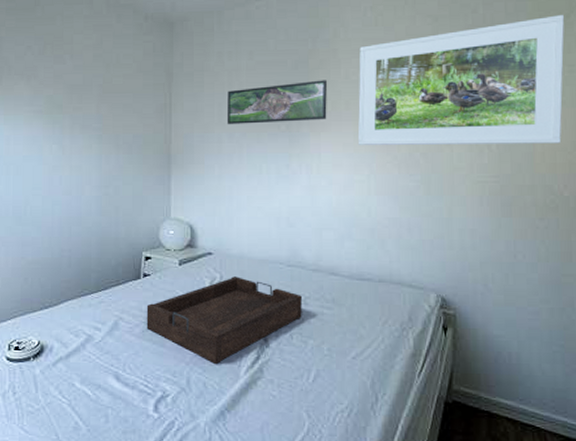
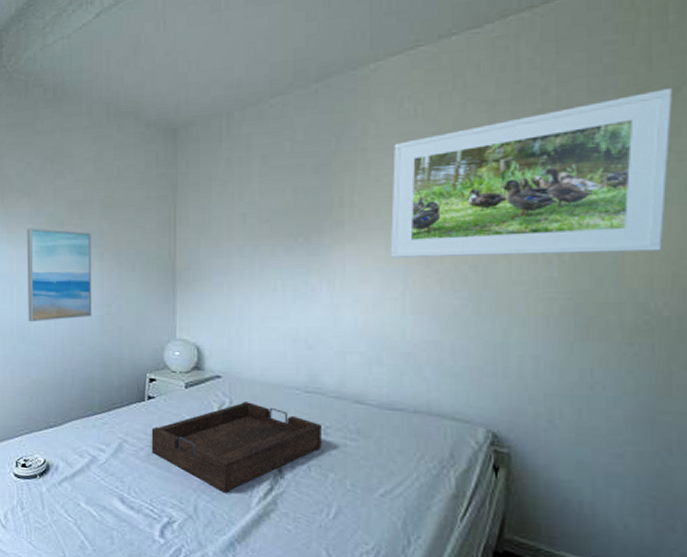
wall art: none [24,110,90,203] -> present [26,228,92,322]
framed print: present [226,80,327,125] -> none [236,184,353,239]

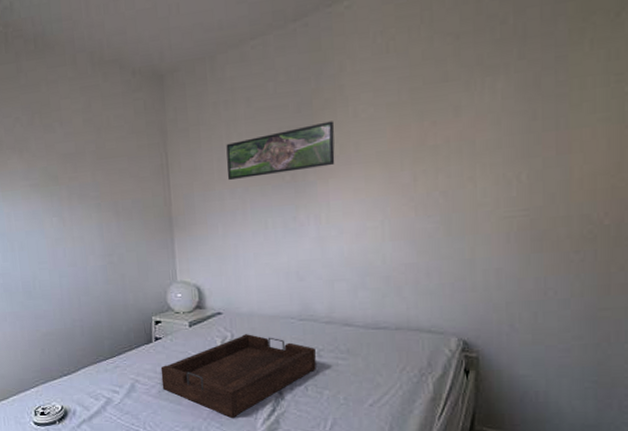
wall art: present [26,228,92,322] -> none [21,184,94,278]
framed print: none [236,184,353,239] -> present [226,121,335,181]
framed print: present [390,88,674,258] -> none [369,14,614,189]

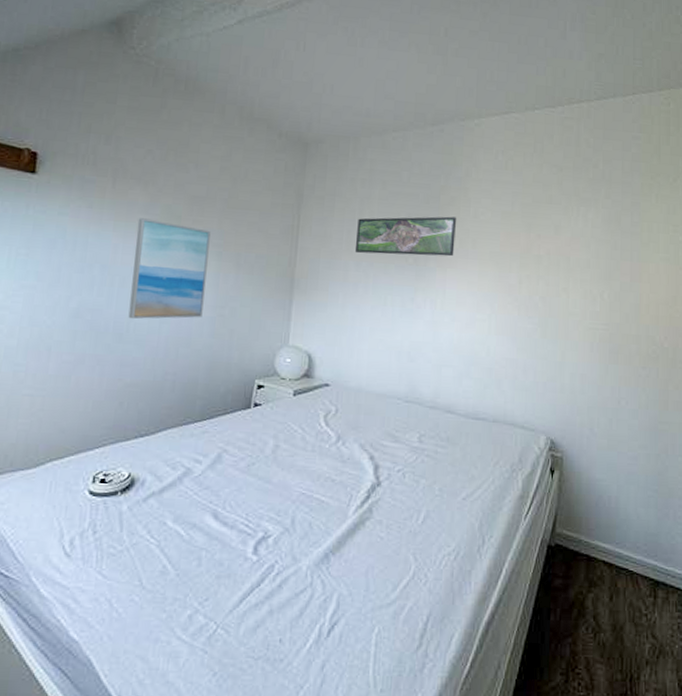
wall art: none [21,184,94,278] -> present [128,218,211,319]
tray: present [160,334,316,419] -> none [252,410,417,504]

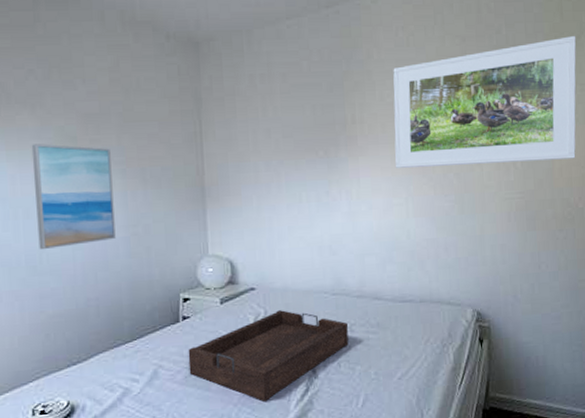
tray: none [252,410,417,504] -> present [188,310,349,403]
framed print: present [354,216,456,257] -> none [262,102,364,153]
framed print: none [481,178,672,297] -> present [393,36,577,168]

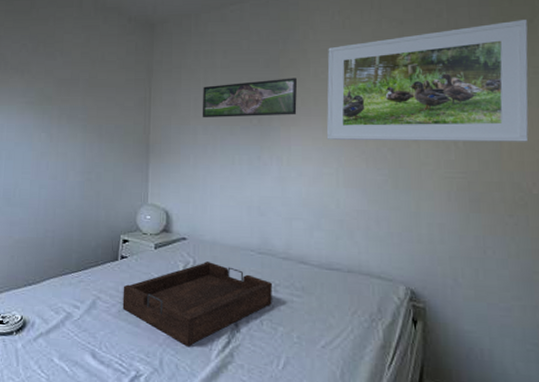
wall art: present [31,144,116,250] -> none [14,101,76,186]
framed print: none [262,102,364,153] -> present [202,78,297,118]

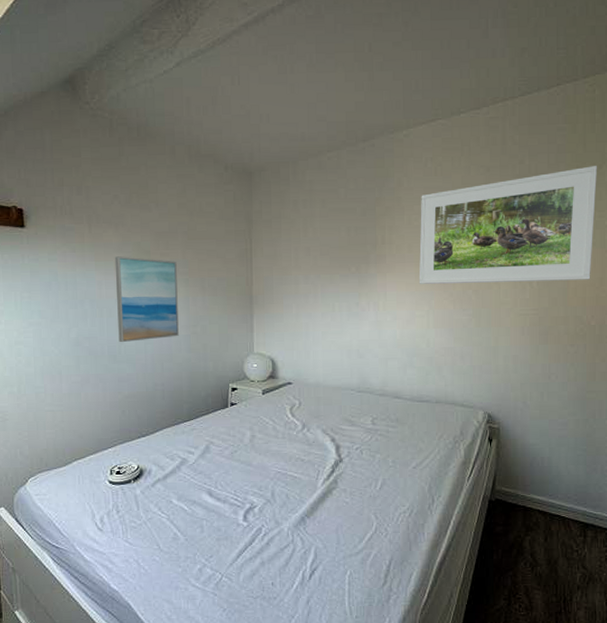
wall art: none [14,101,76,186] -> present [114,256,179,343]
tray: present [122,262,272,347] -> none [234,402,370,479]
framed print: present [202,78,297,118] -> none [302,225,392,268]

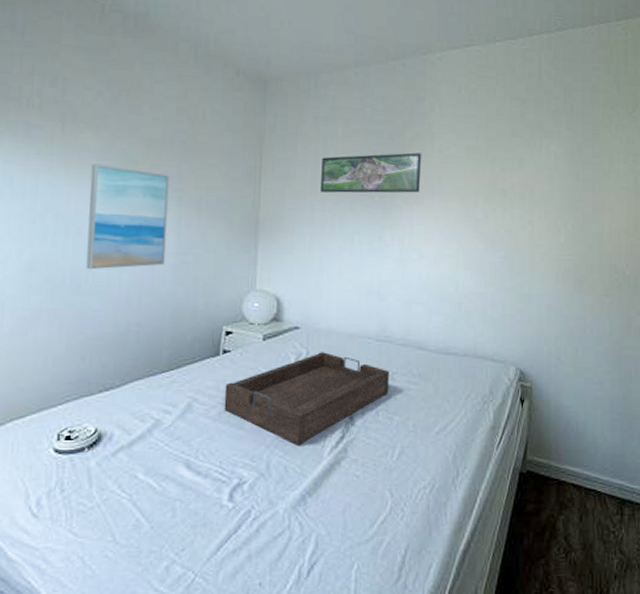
tray: none [234,402,370,479] -> present [224,352,389,447]
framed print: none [302,225,392,268] -> present [319,152,421,193]
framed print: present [418,166,598,284] -> none [448,108,631,226]

